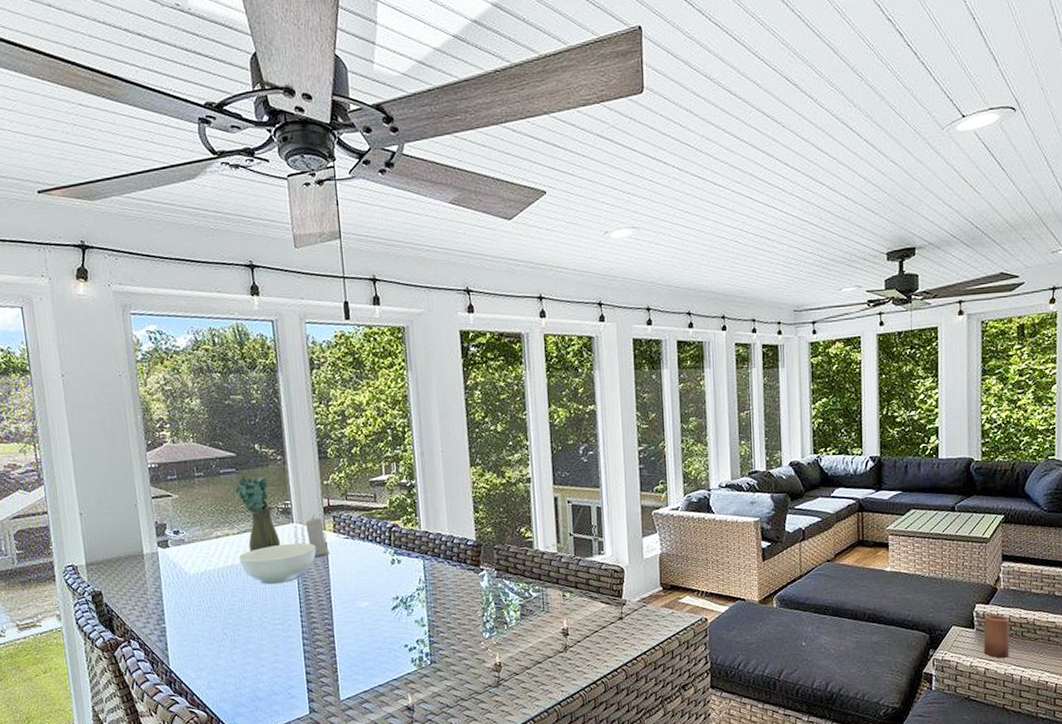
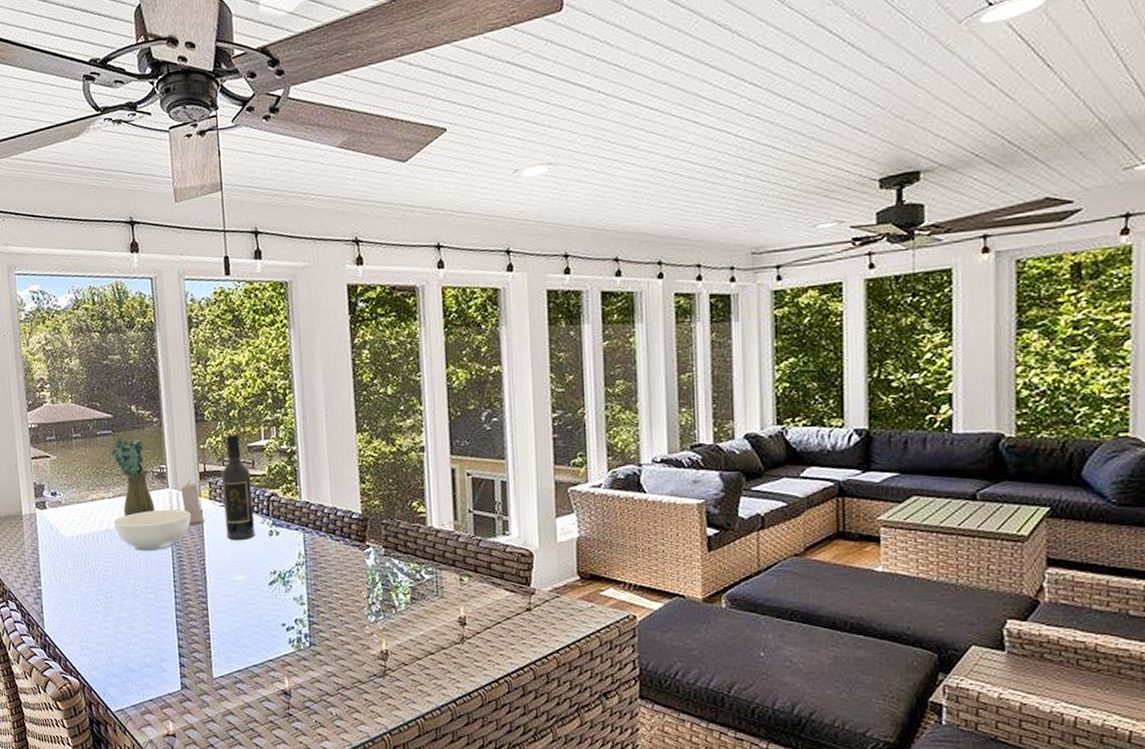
wine bottle: none [345,470,379,571] -> present [222,434,256,541]
candle: present [983,614,1009,658] -> none [1018,634,1058,691]

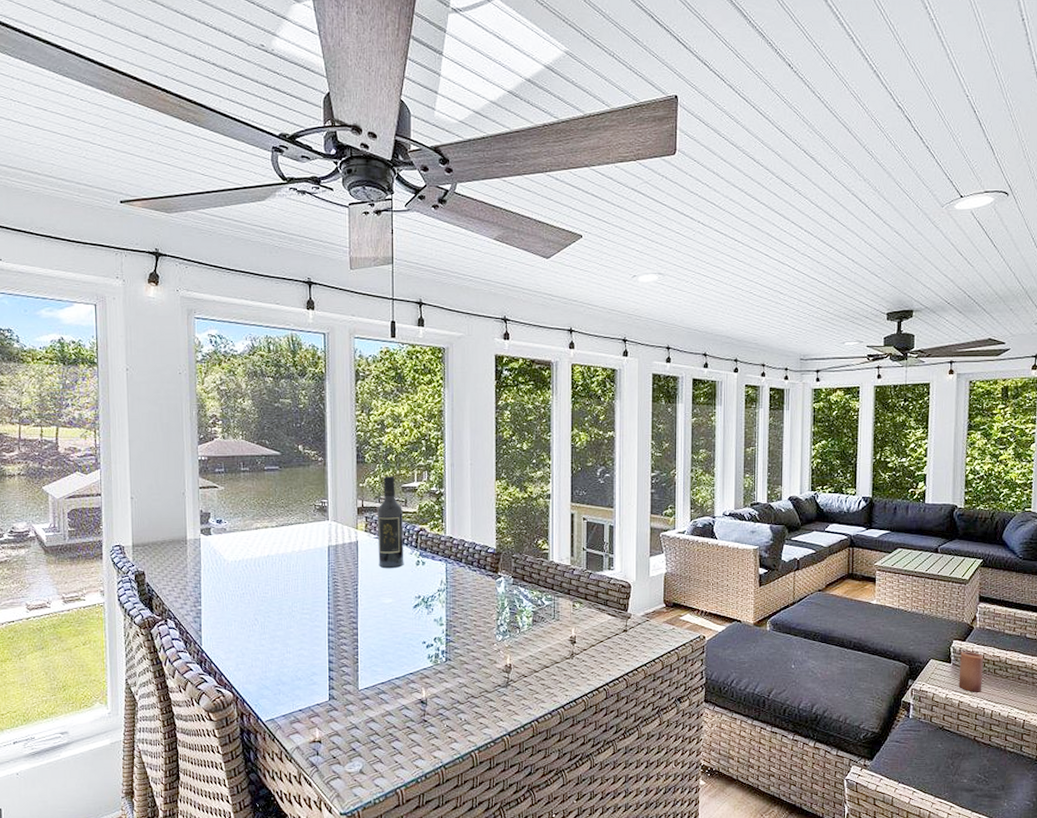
vase: present [111,435,155,516] -> none [277,471,315,544]
bowl: present [113,509,192,552] -> none [275,539,348,577]
candle: present [181,480,206,527] -> none [340,514,360,555]
candle: none [1018,634,1058,691] -> present [958,651,983,692]

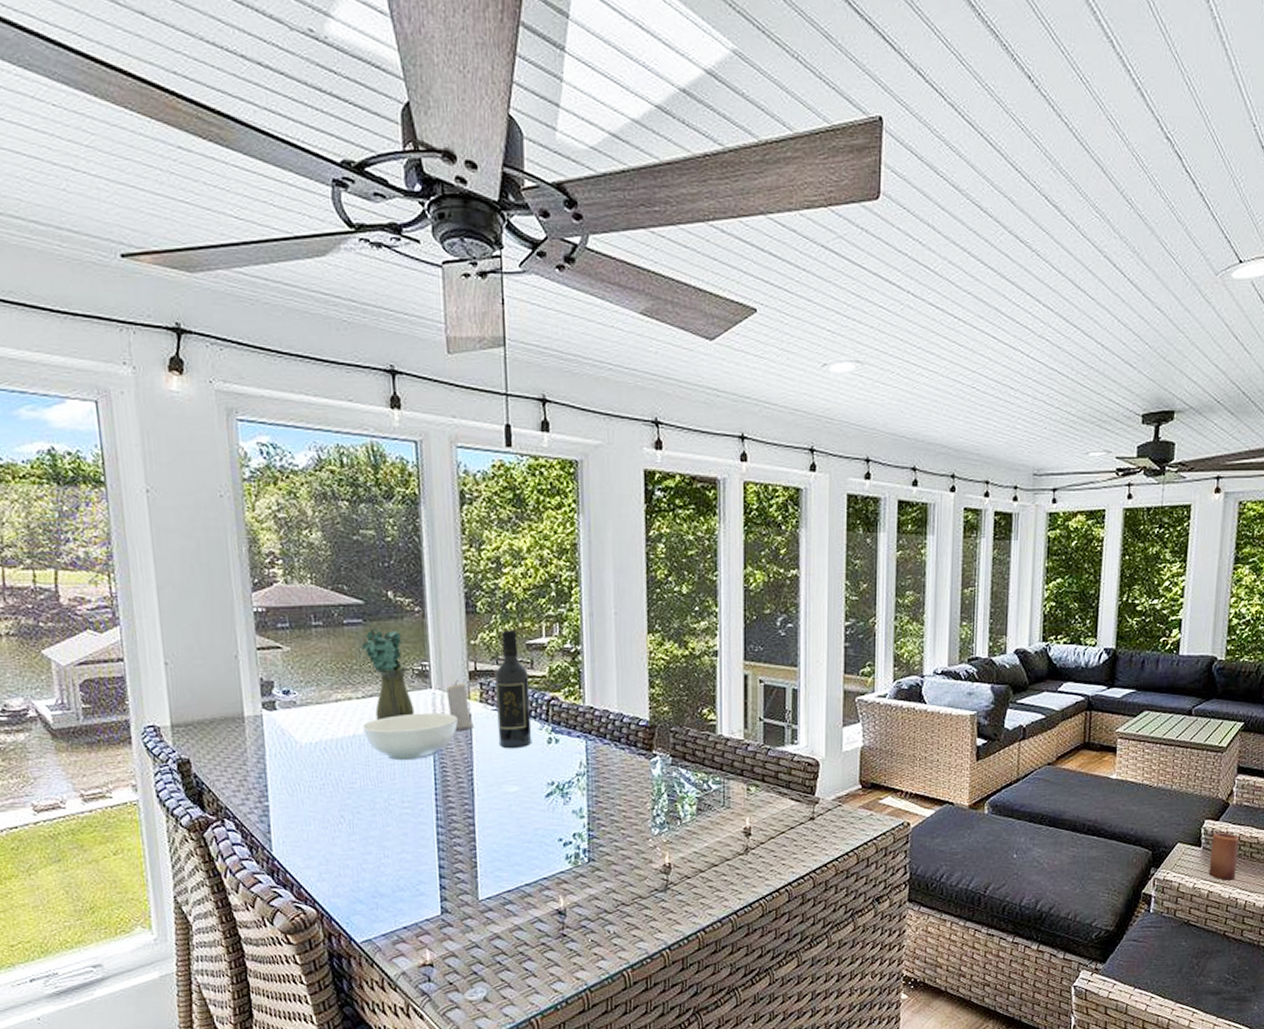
bowl: none [275,539,348,577] -> present [362,712,459,761]
vase: none [277,471,315,544] -> present [361,625,415,720]
candle: none [340,514,360,555] -> present [446,680,475,733]

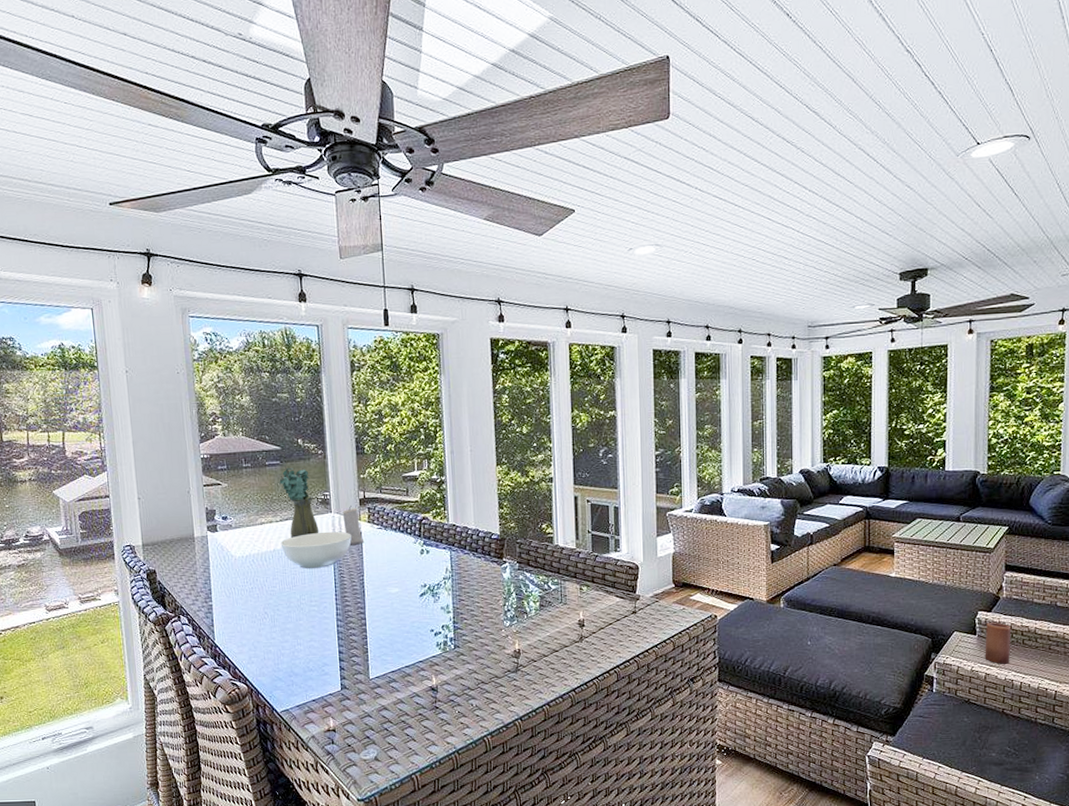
wine bottle: present [495,630,532,749] -> none [379,466,409,559]

